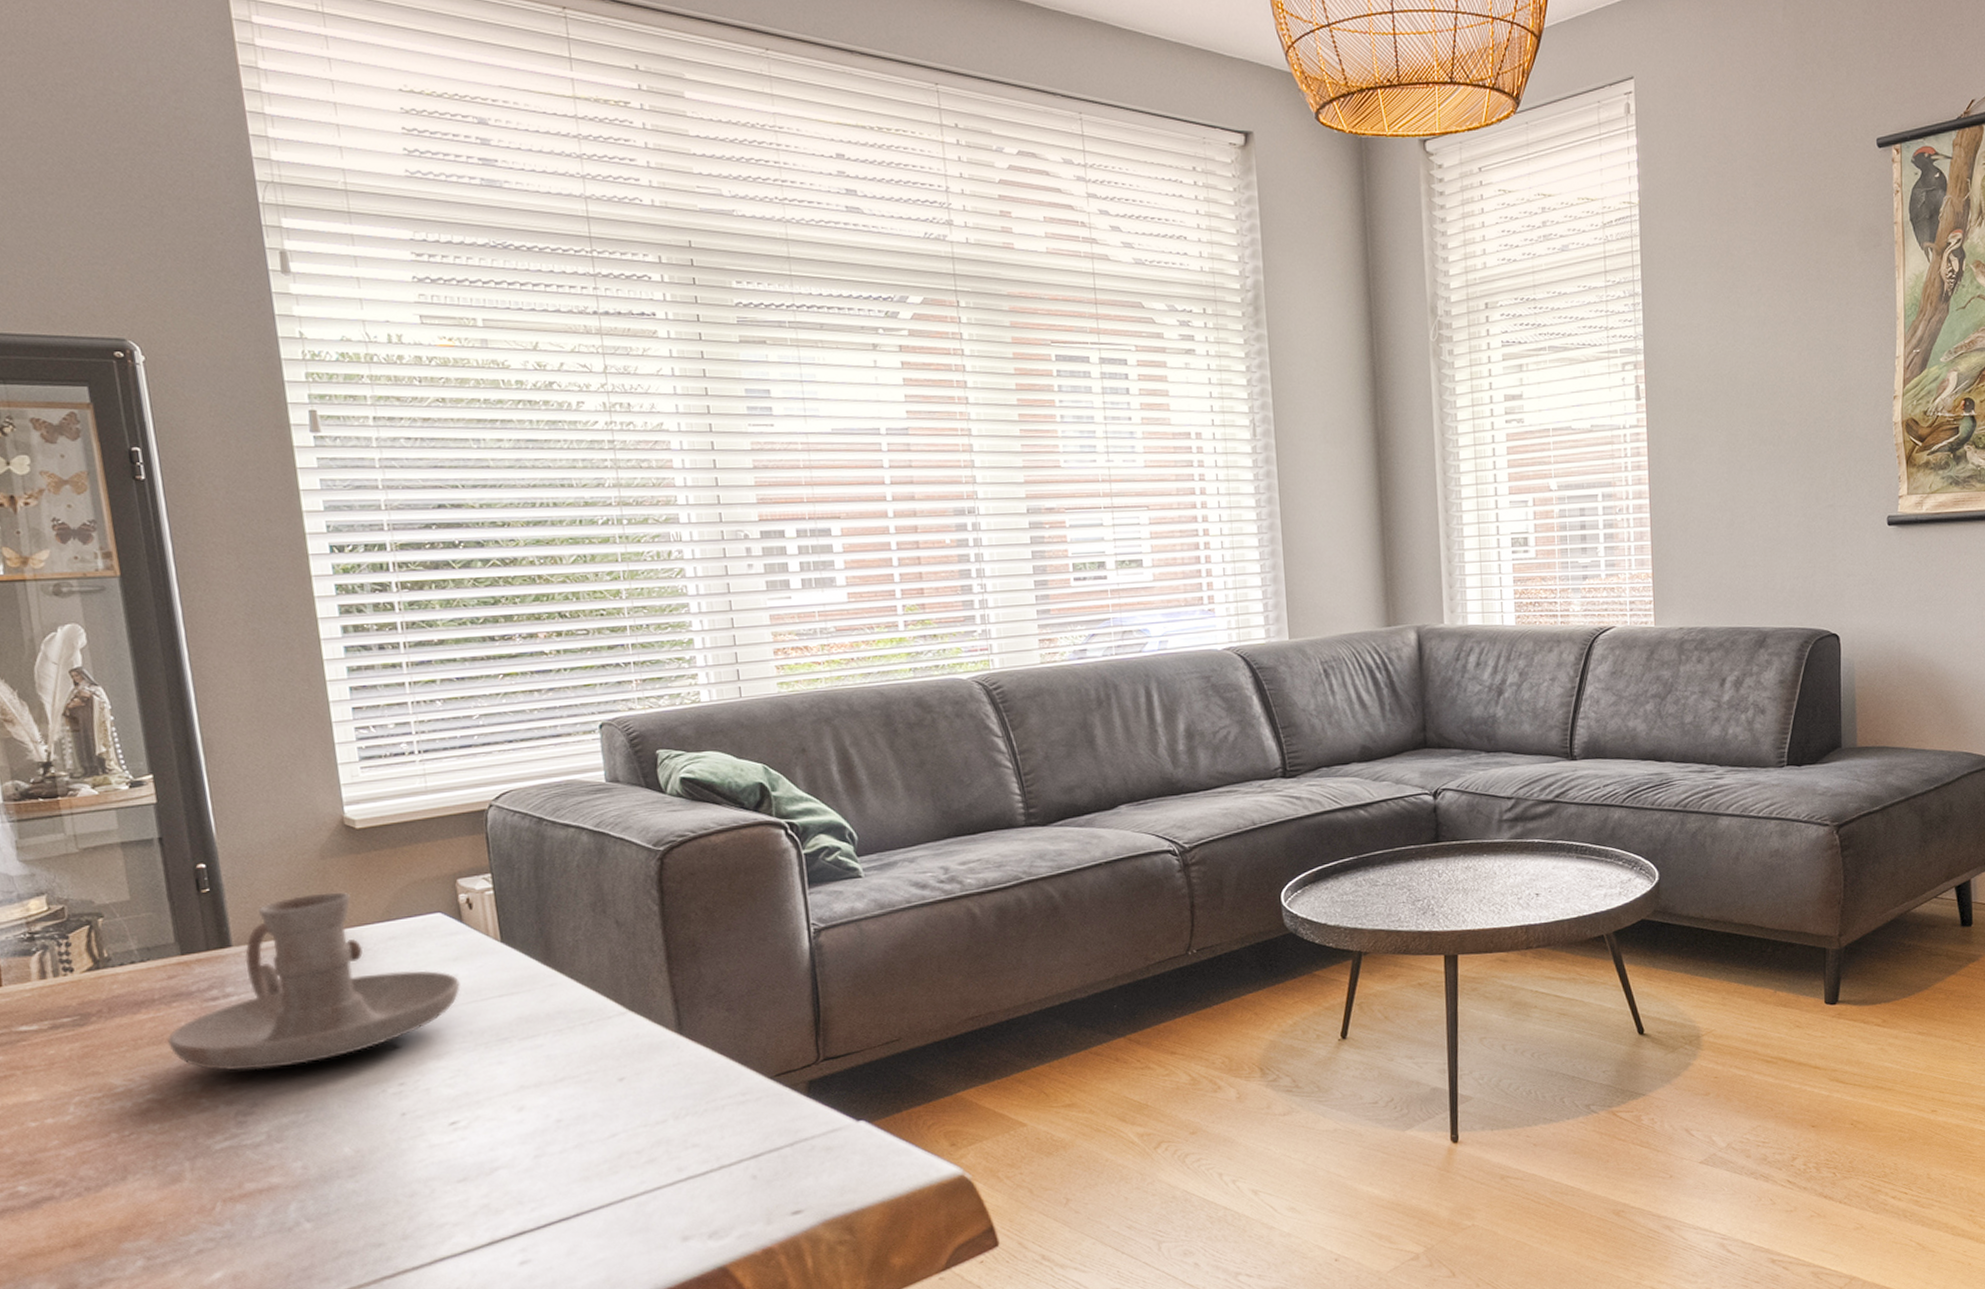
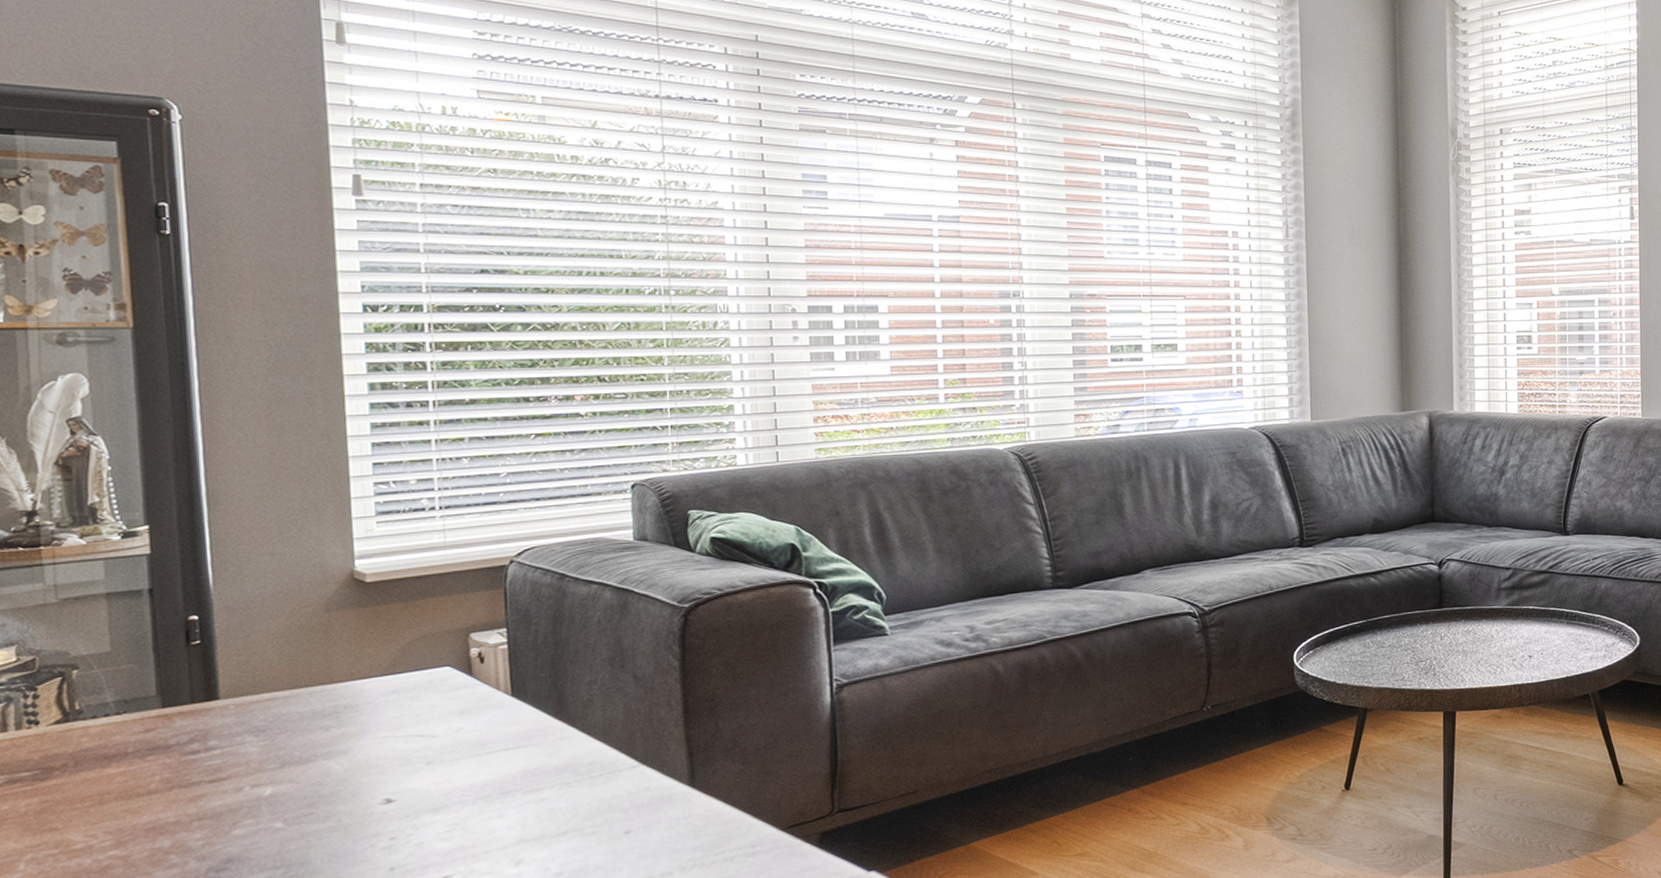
candle holder: present [168,892,460,1071] -> none [138,645,464,826]

